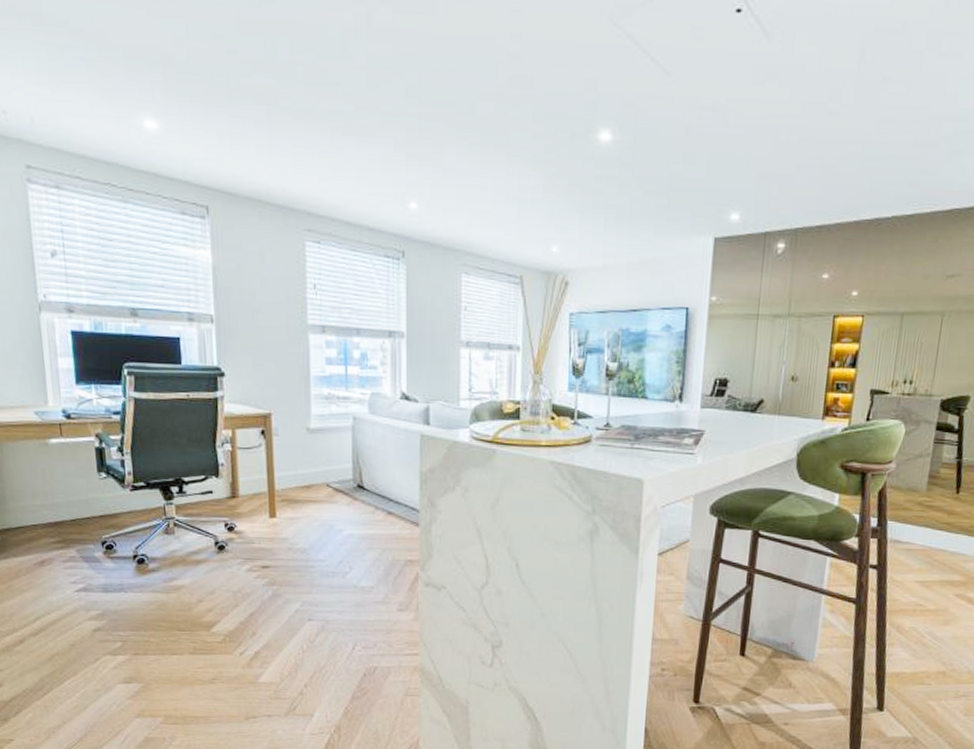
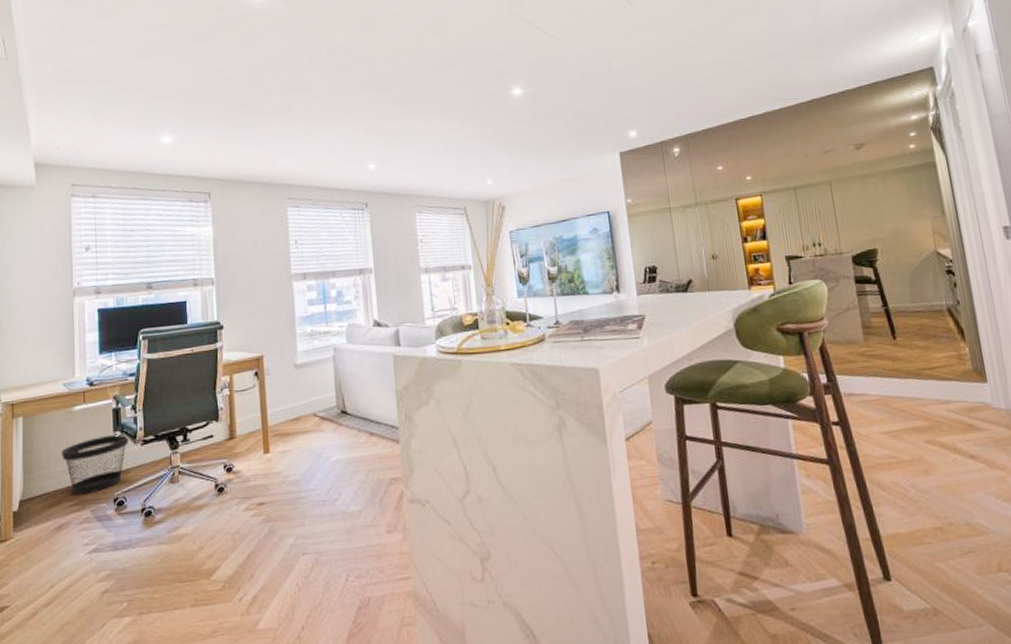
wastebasket: none [37,475,117,533] -> present [61,433,129,495]

